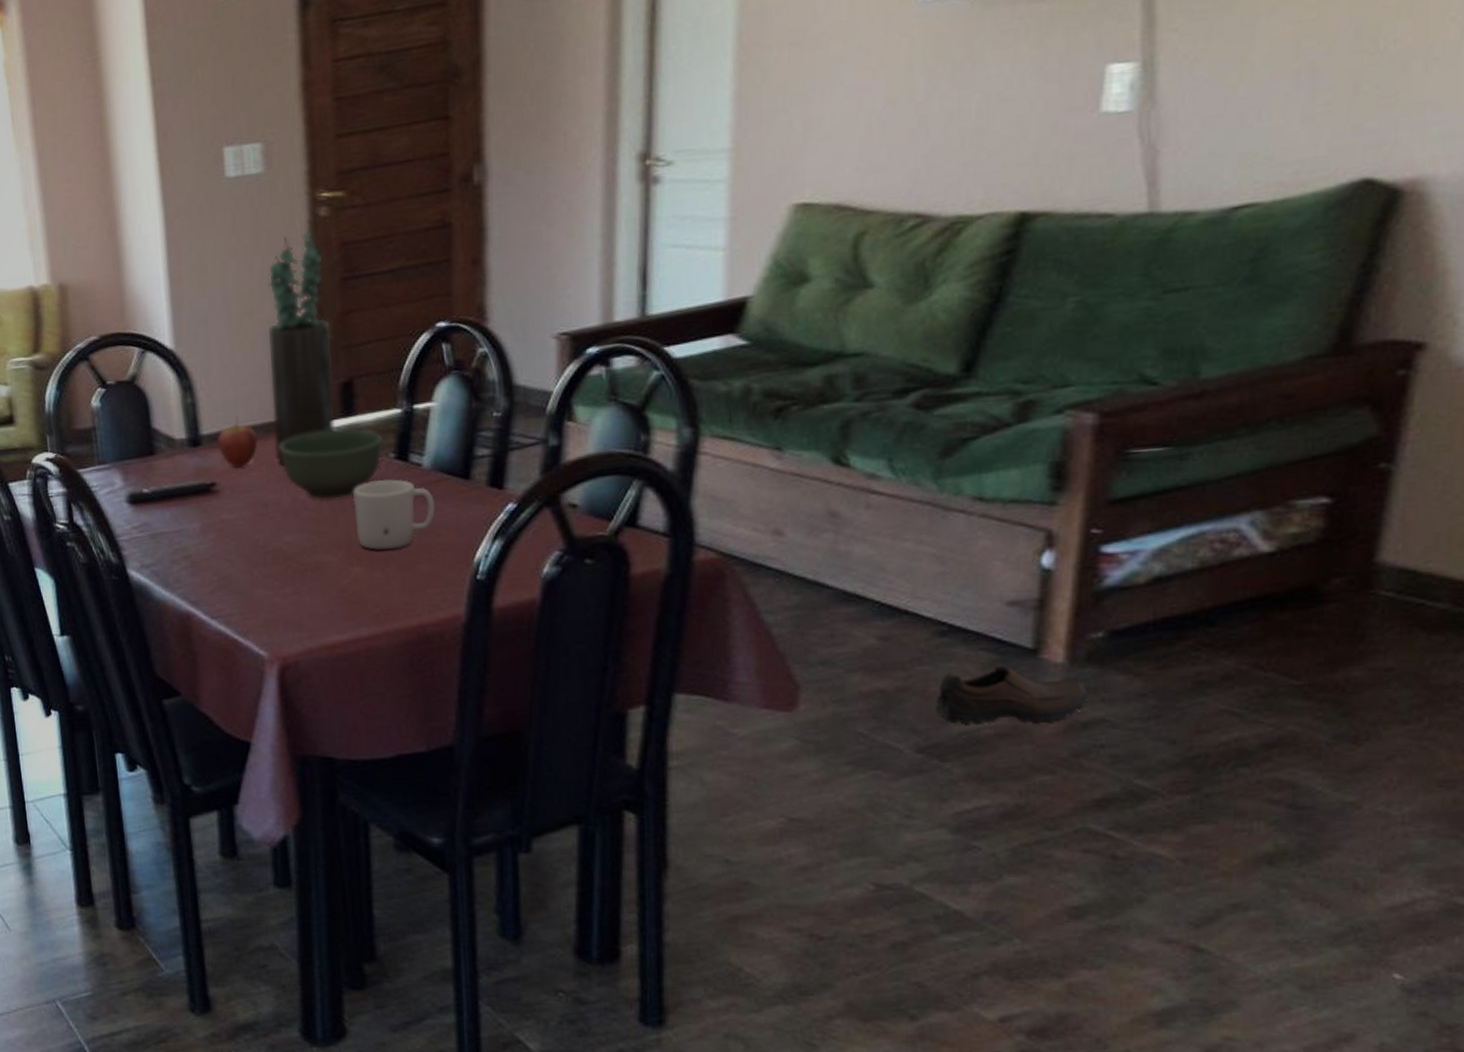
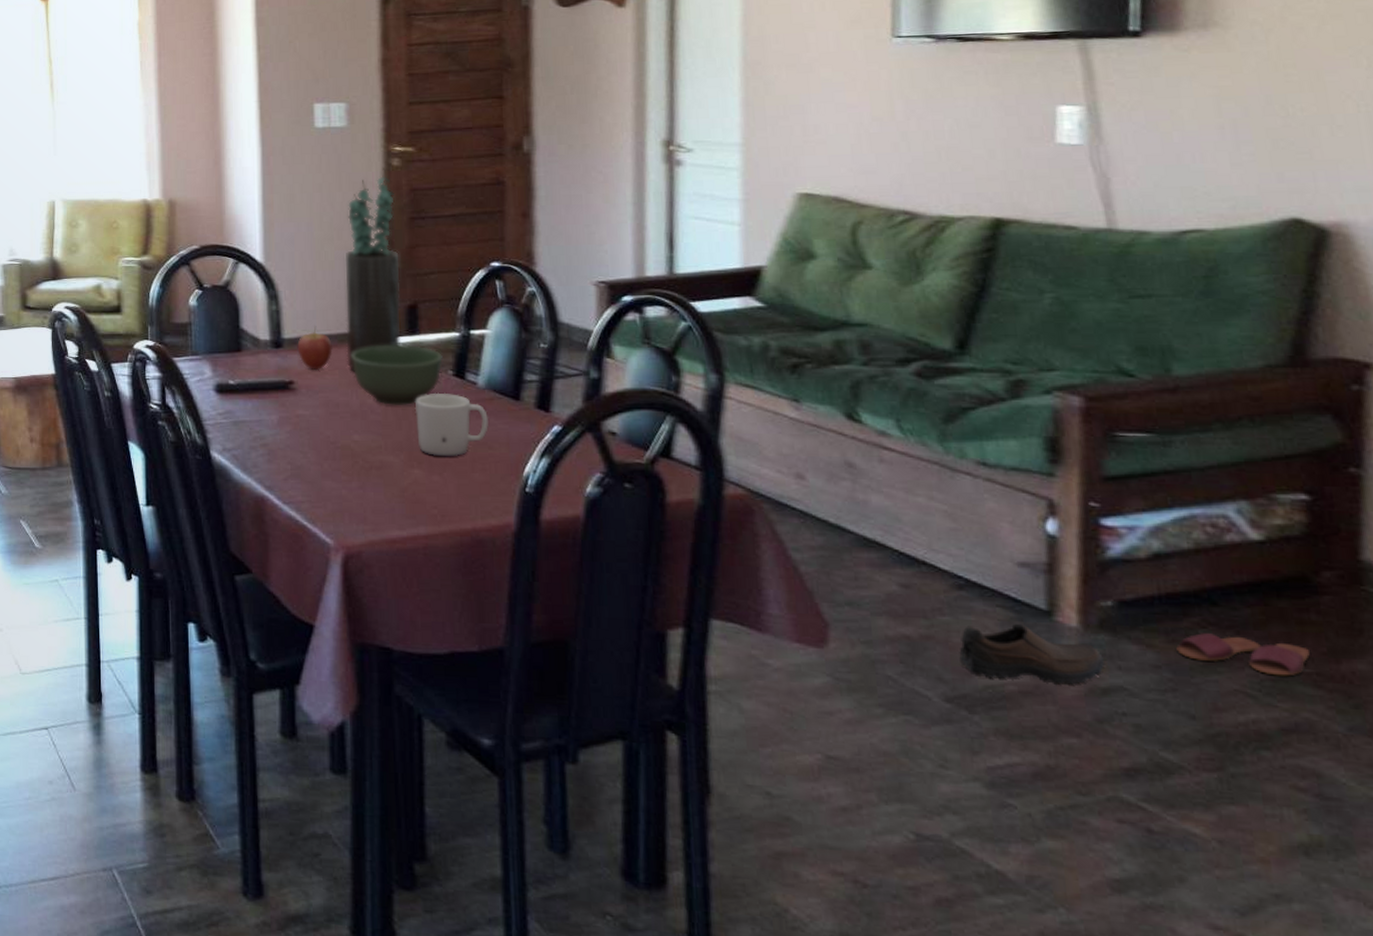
slippers: none [1166,655,1305,692] -> present [1176,633,1310,677]

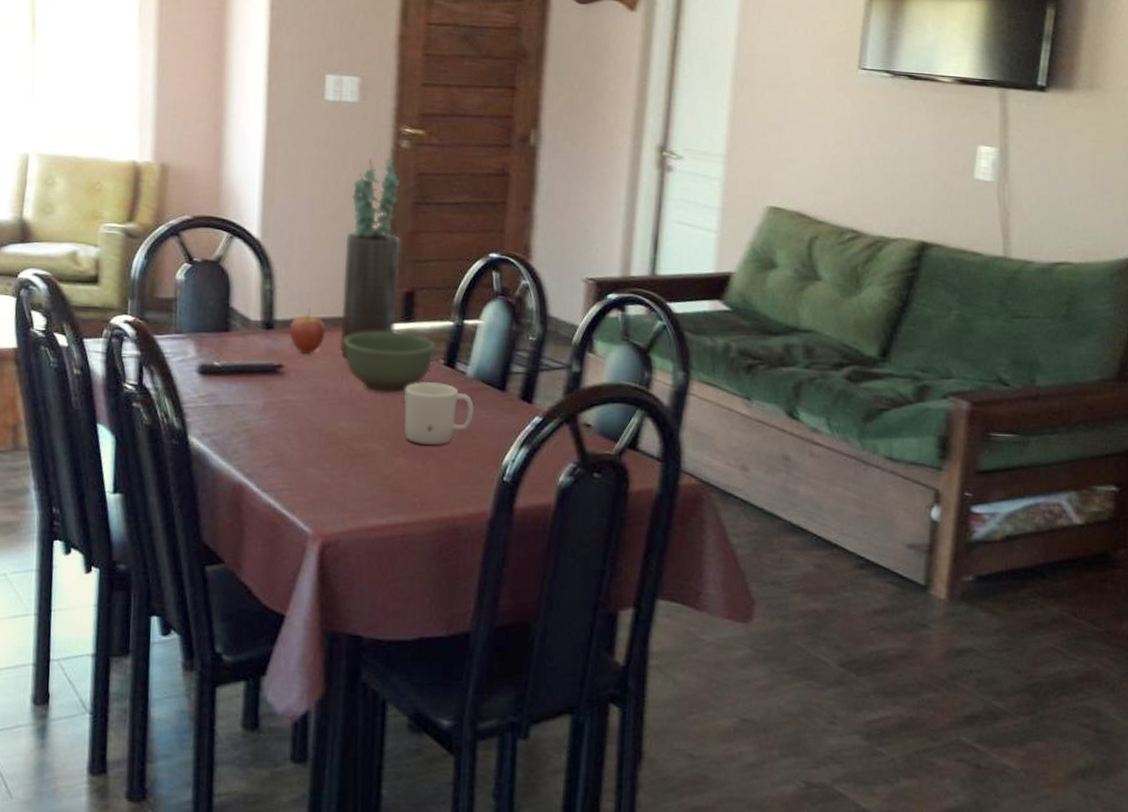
shoe: present [959,623,1104,684] -> none [855,597,961,647]
slippers: present [1176,633,1310,677] -> none [1014,601,1103,635]

